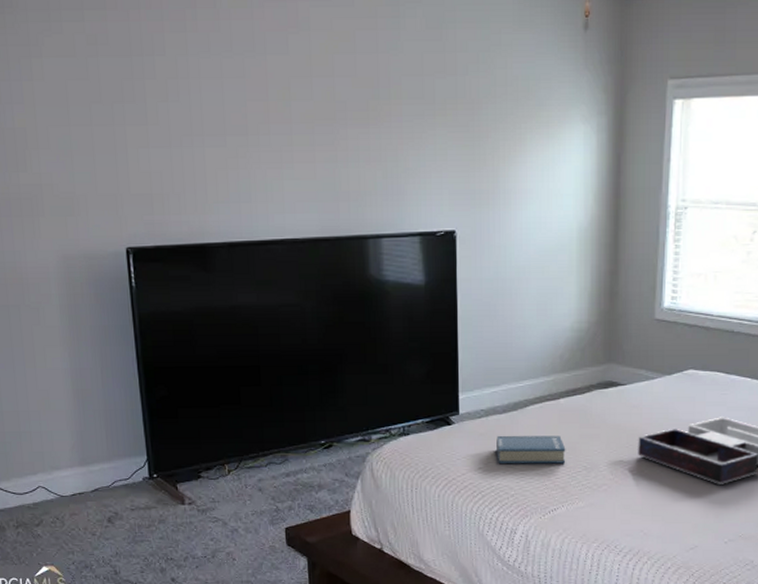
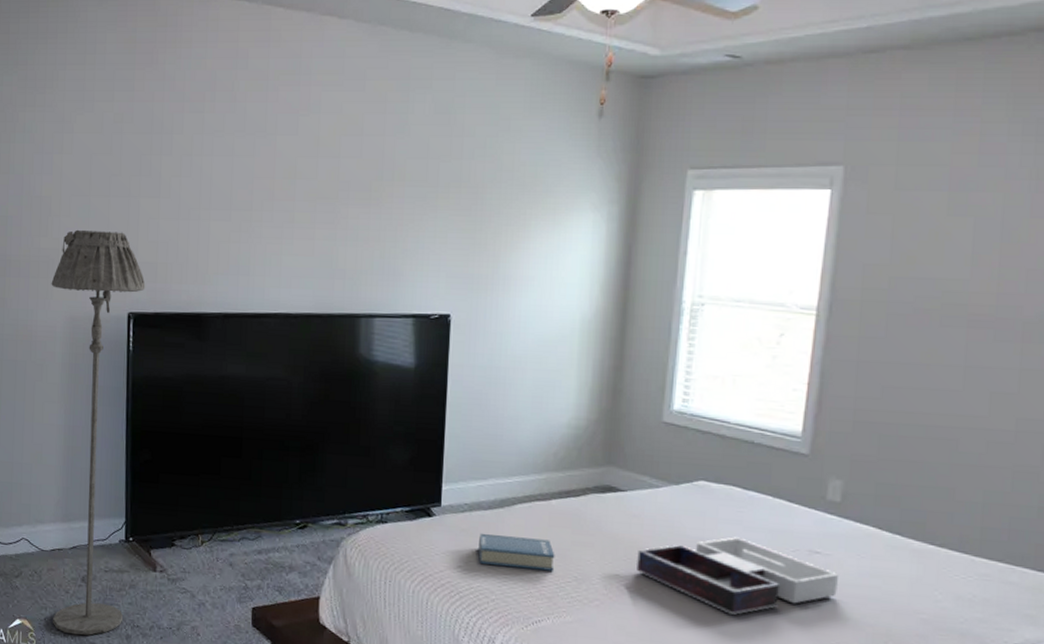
floor lamp: none [37,162,155,575] -> present [51,229,146,636]

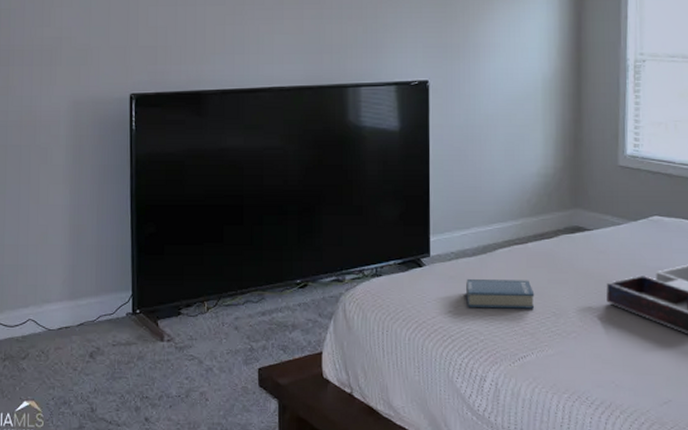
floor lamp: present [51,229,146,636] -> none [54,18,146,412]

